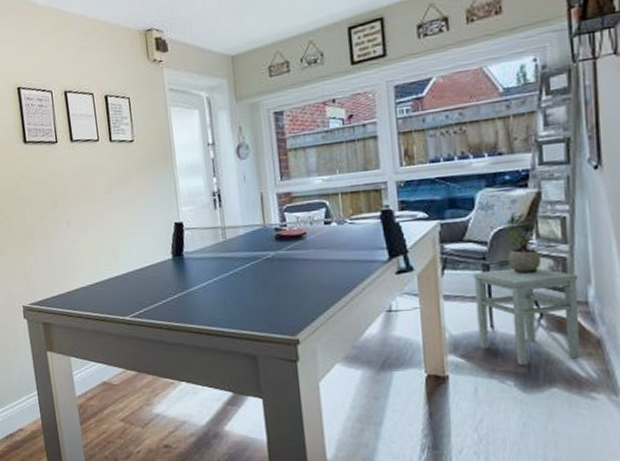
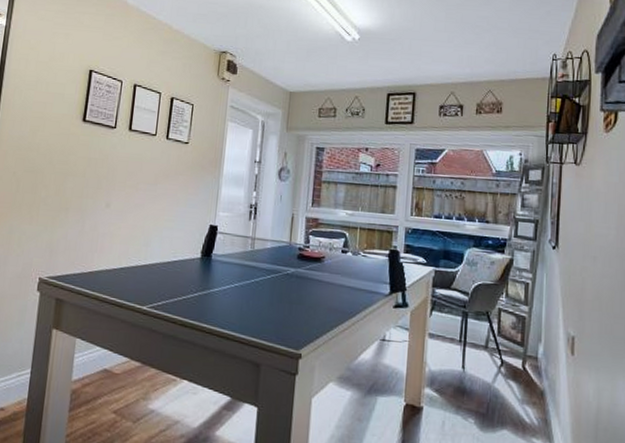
stool: present [472,268,580,366] -> none [451,317,533,406]
potted plant: present [505,211,541,274] -> none [482,271,507,326]

